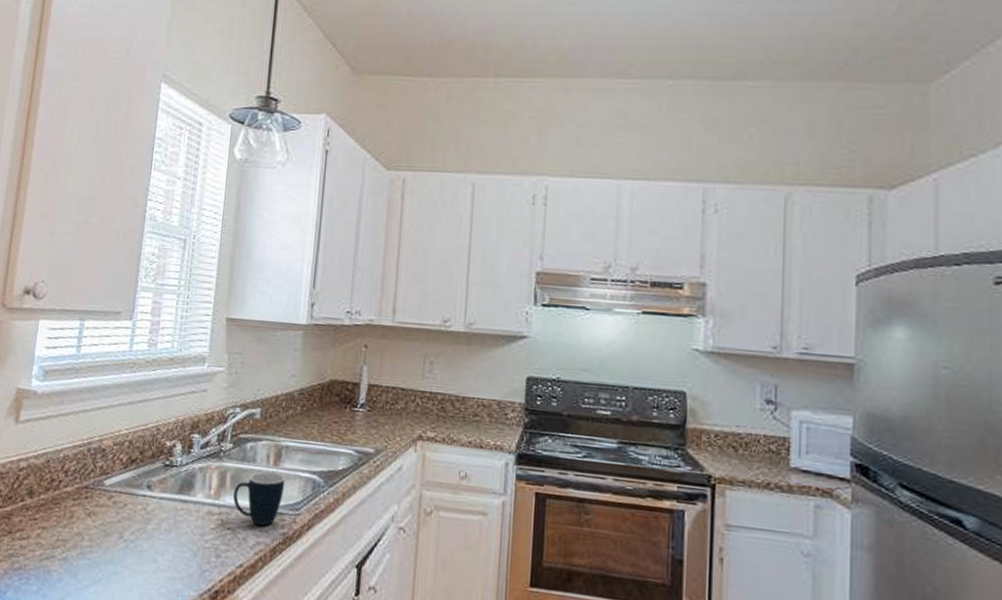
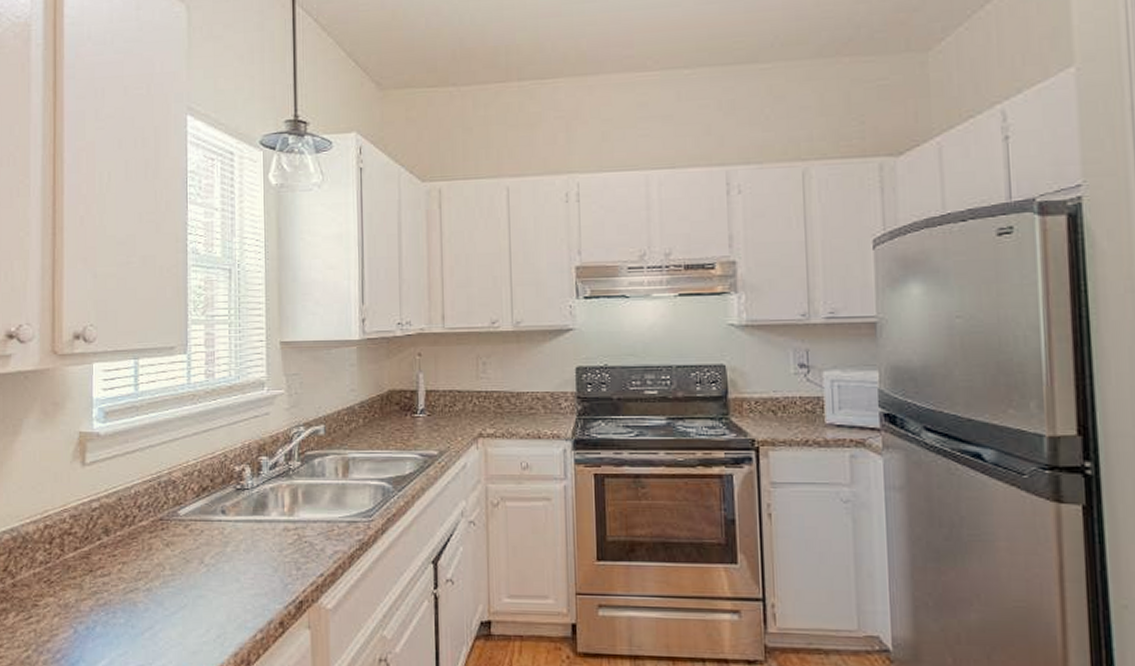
mug: present [232,472,286,526] -> none [306,484,356,535]

